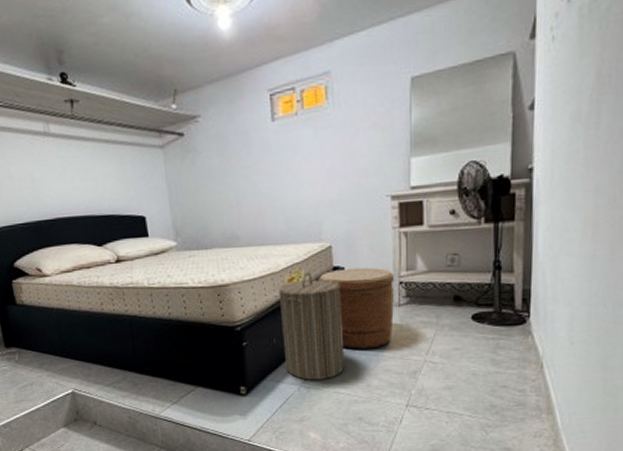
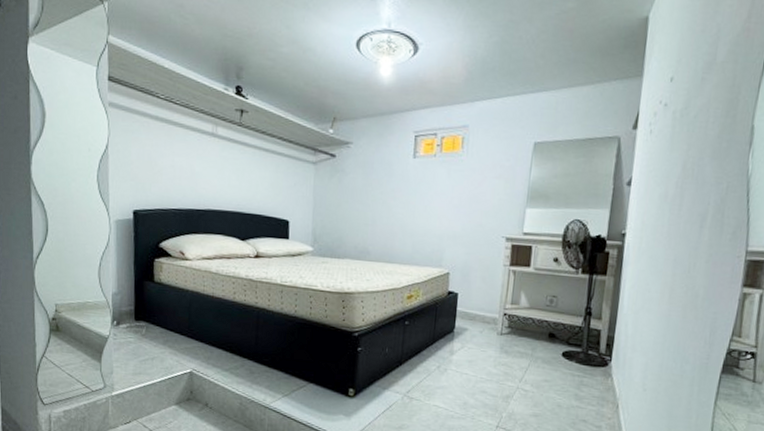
laundry hamper: present [278,272,345,380] -> none [393,293,453,393]
basket: present [318,267,395,349] -> none [434,294,501,370]

